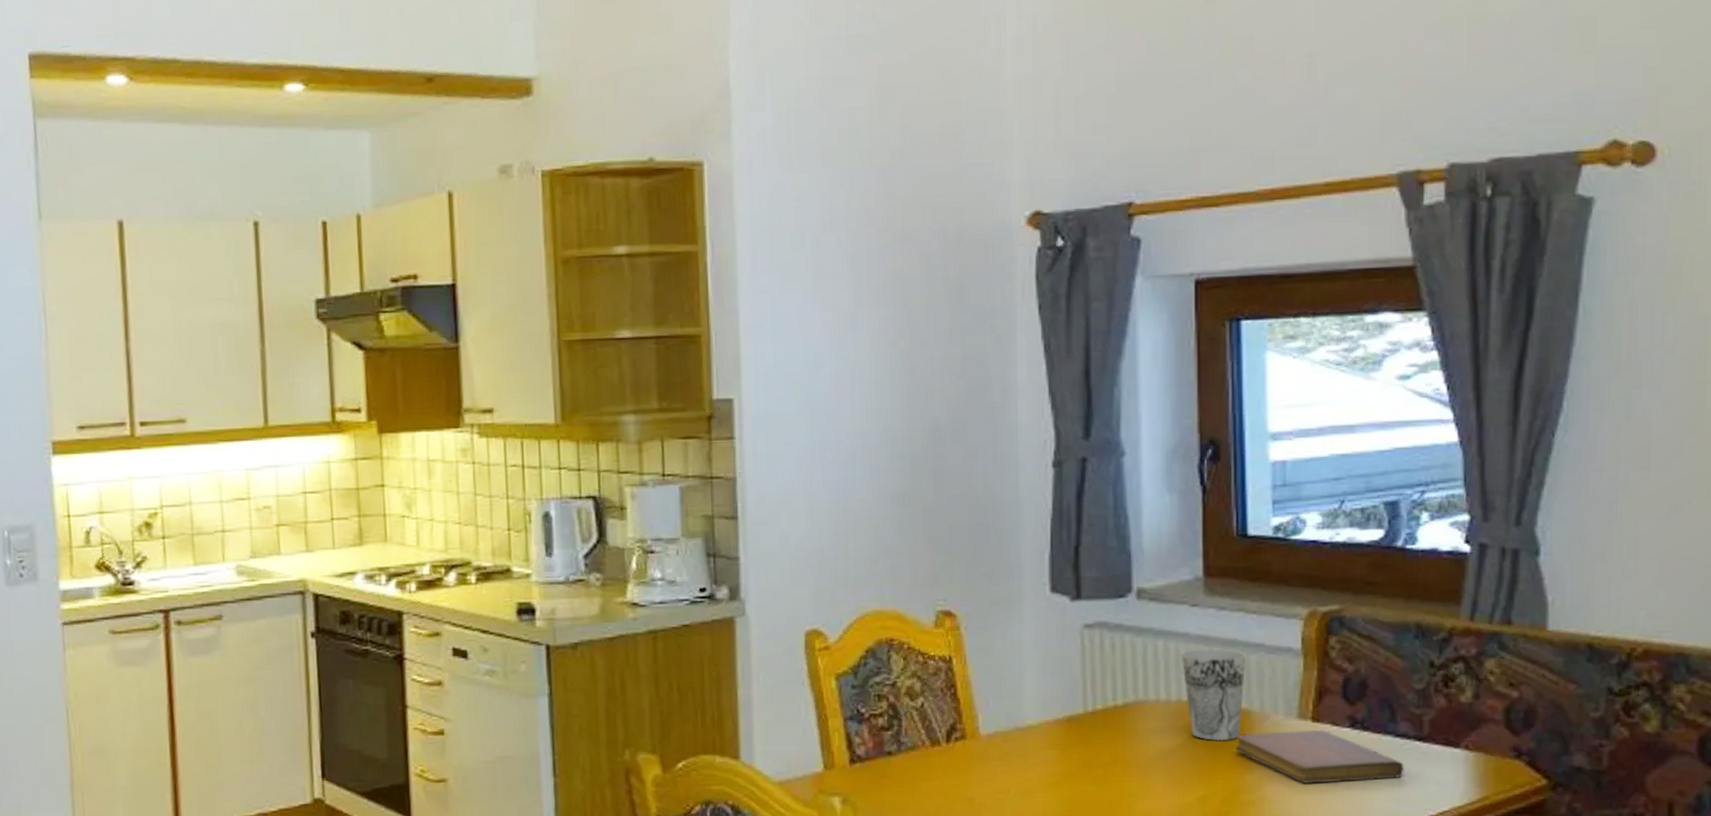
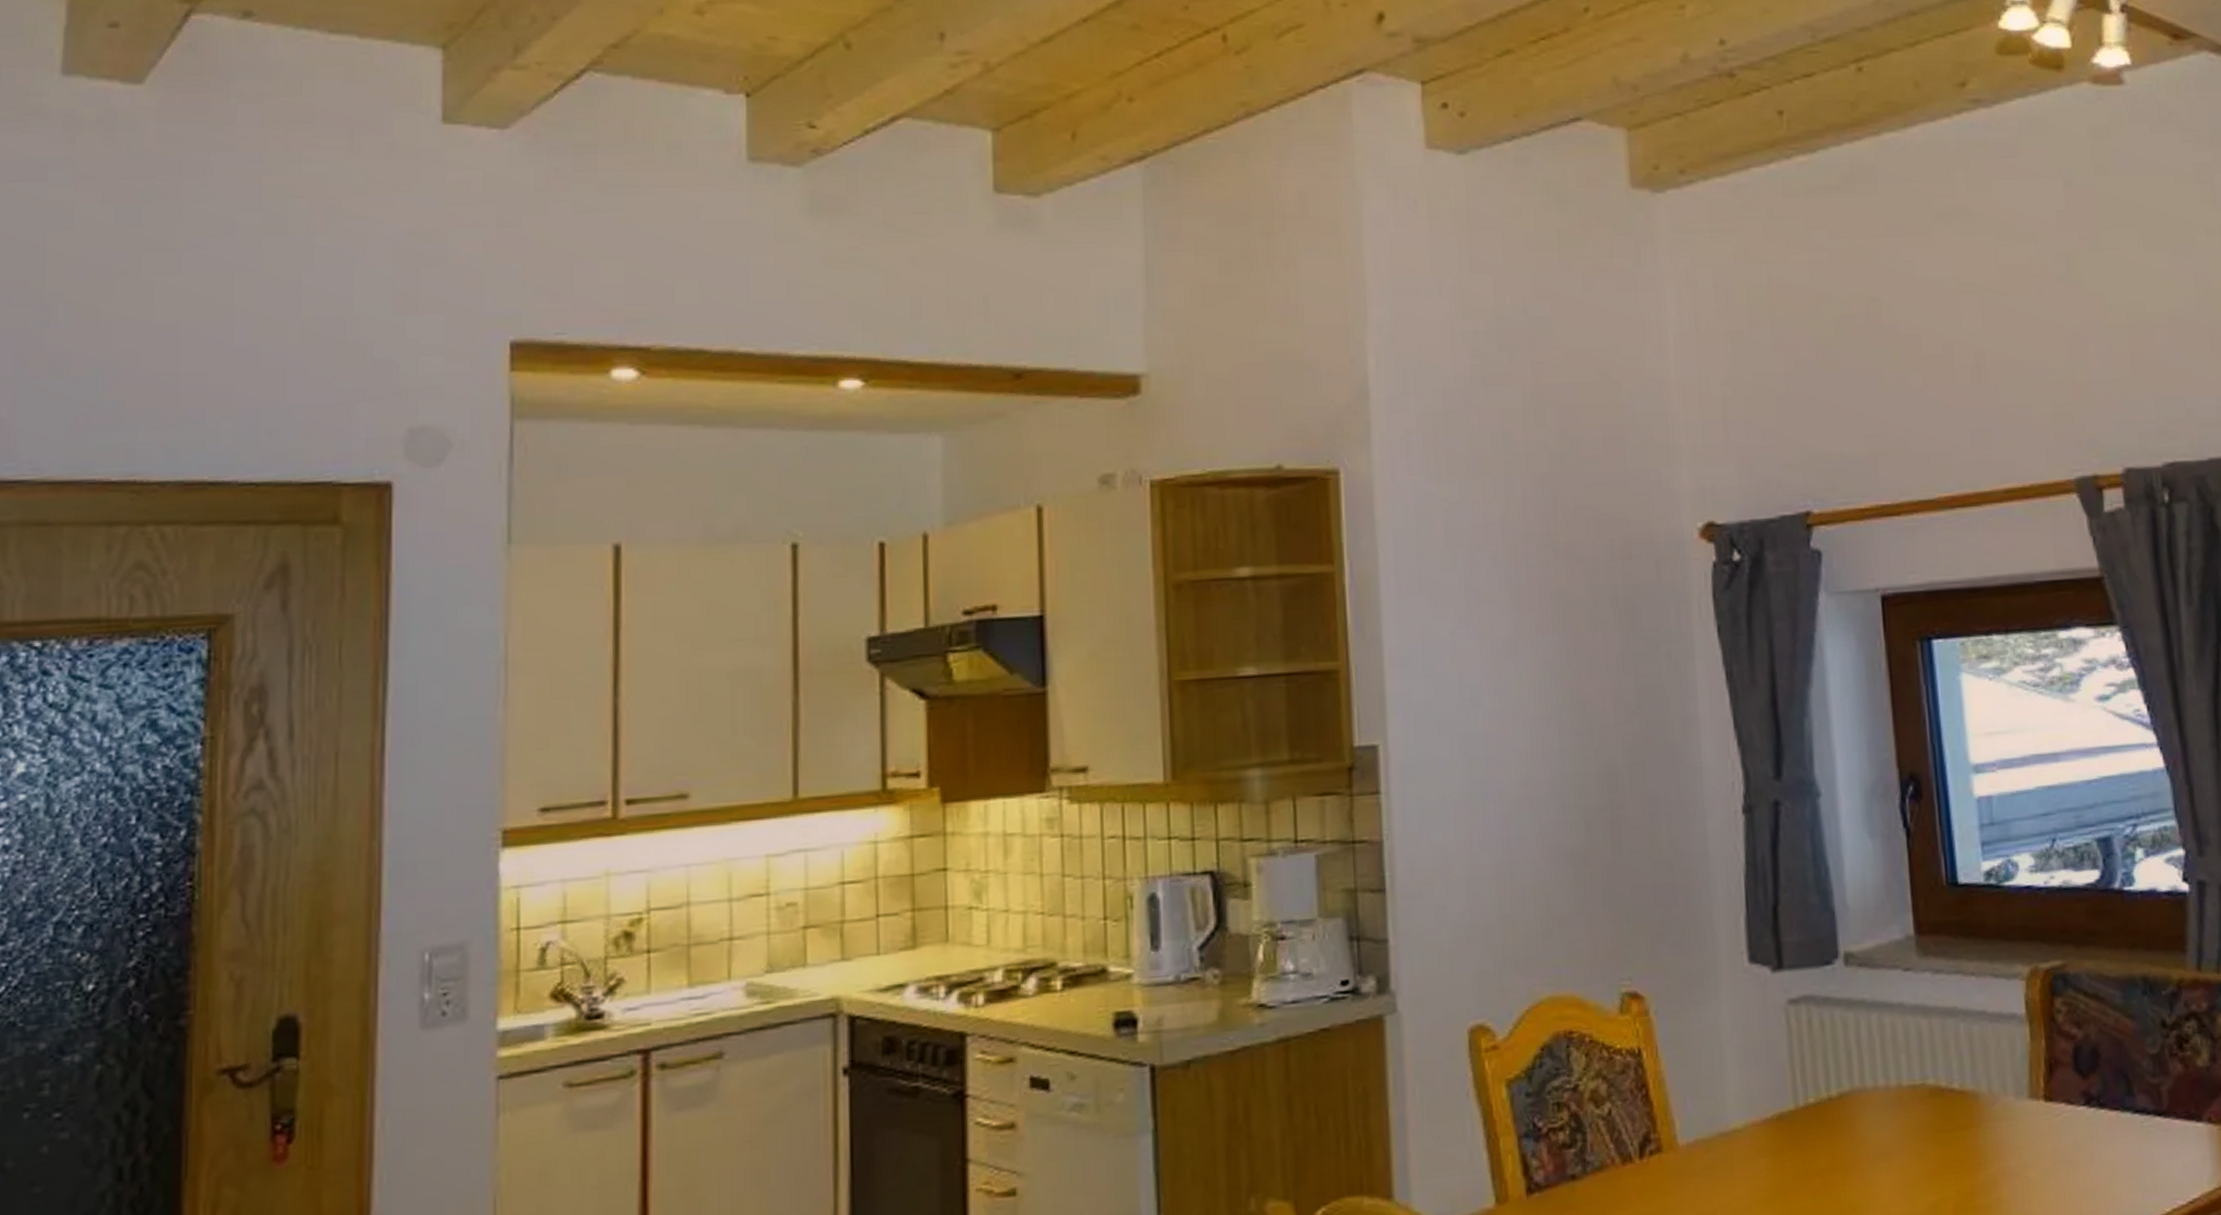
cup: present [1181,648,1247,742] -> none [1897,1019,1970,1133]
notebook: present [1234,729,1404,784] -> none [1962,1110,2148,1178]

